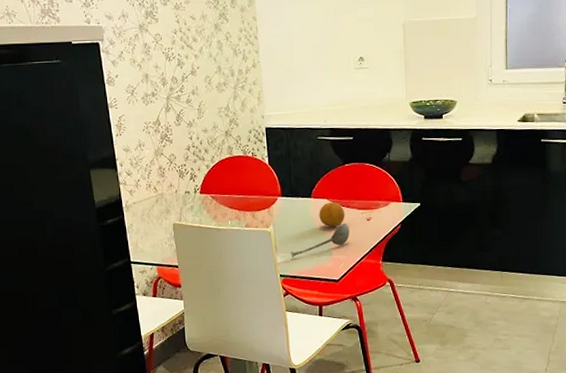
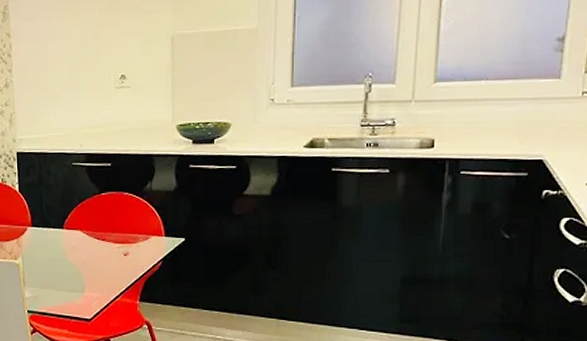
soupspoon: present [291,223,350,258] -> none [40,257,104,293]
fruit: present [319,202,345,227] -> none [71,235,100,261]

